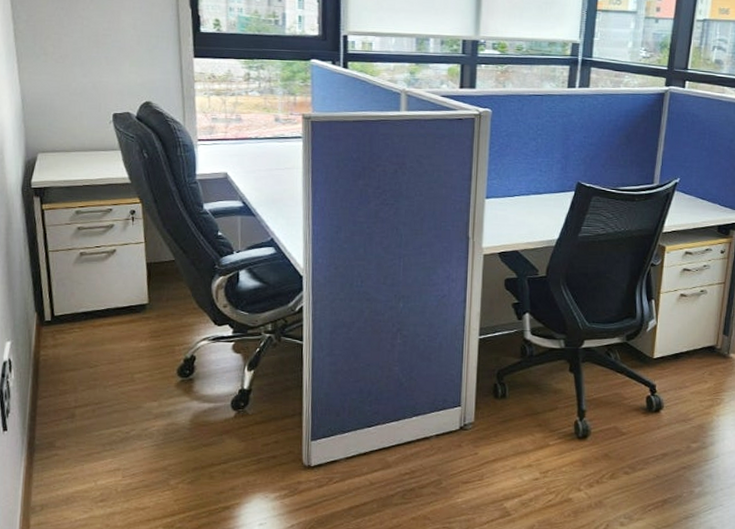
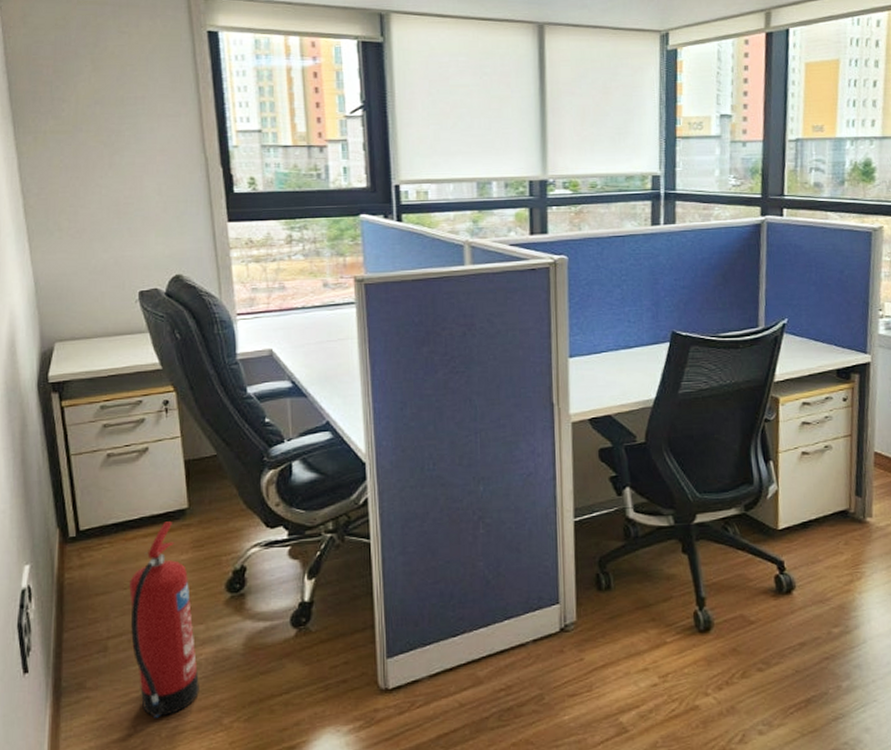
fire extinguisher: none [95,314,151,475] -> present [129,521,199,718]

